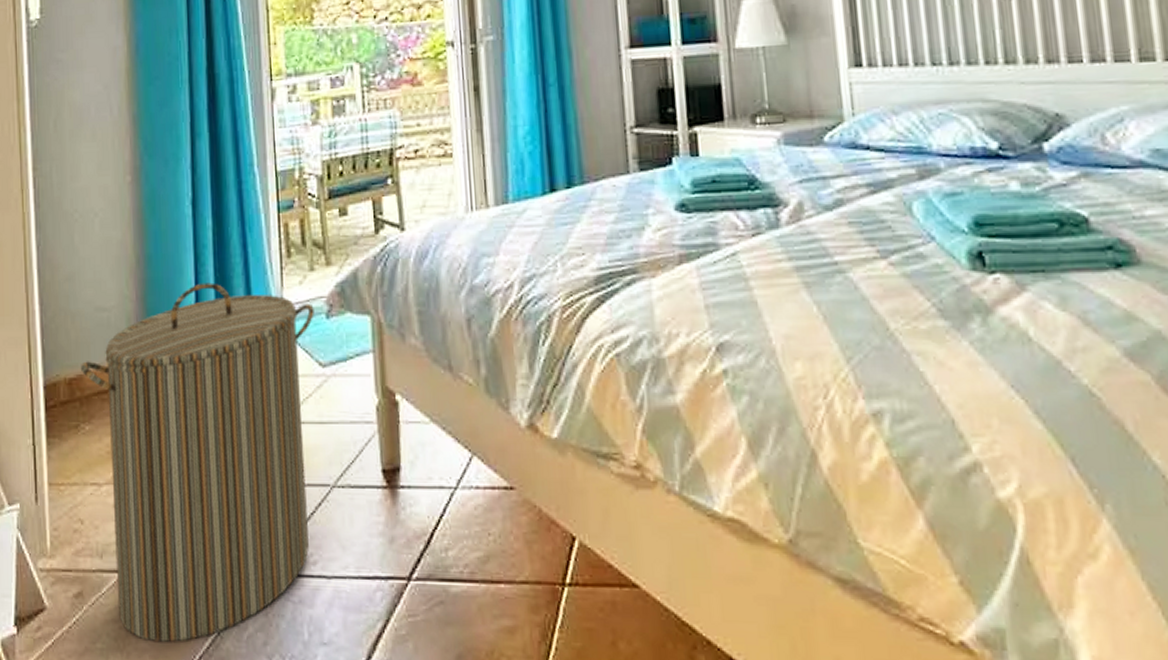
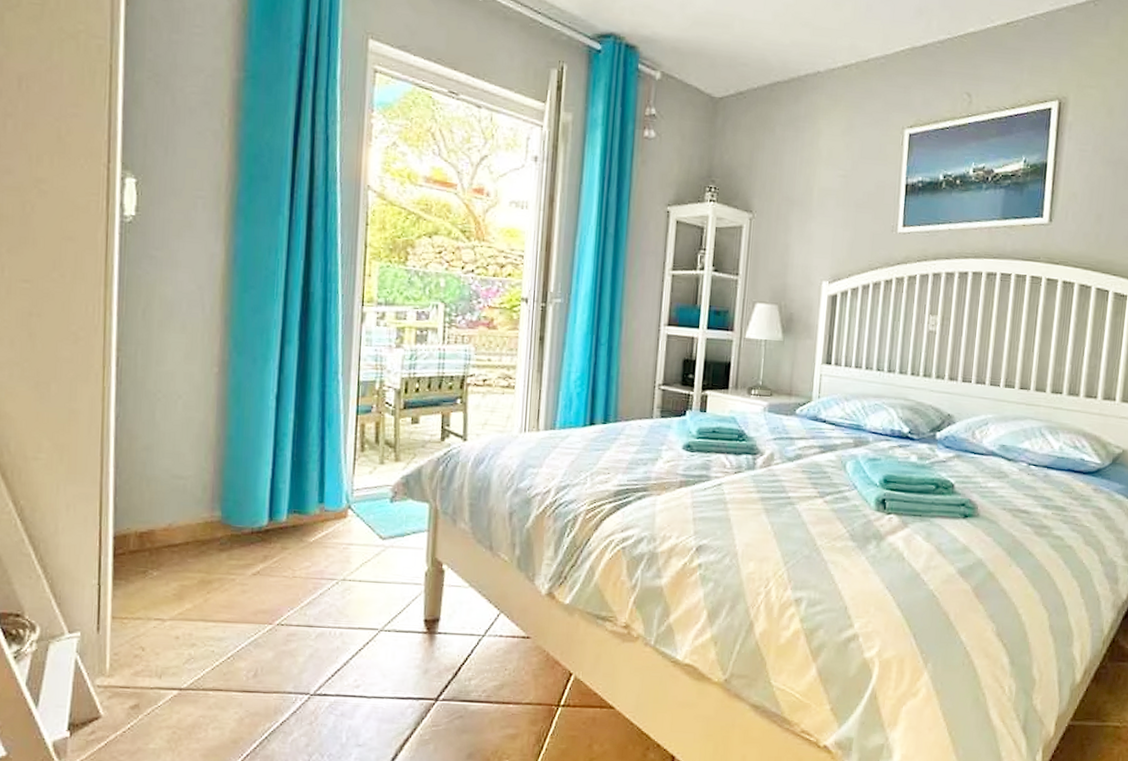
laundry hamper: present [80,282,314,643] -> none [152,464,380,744]

